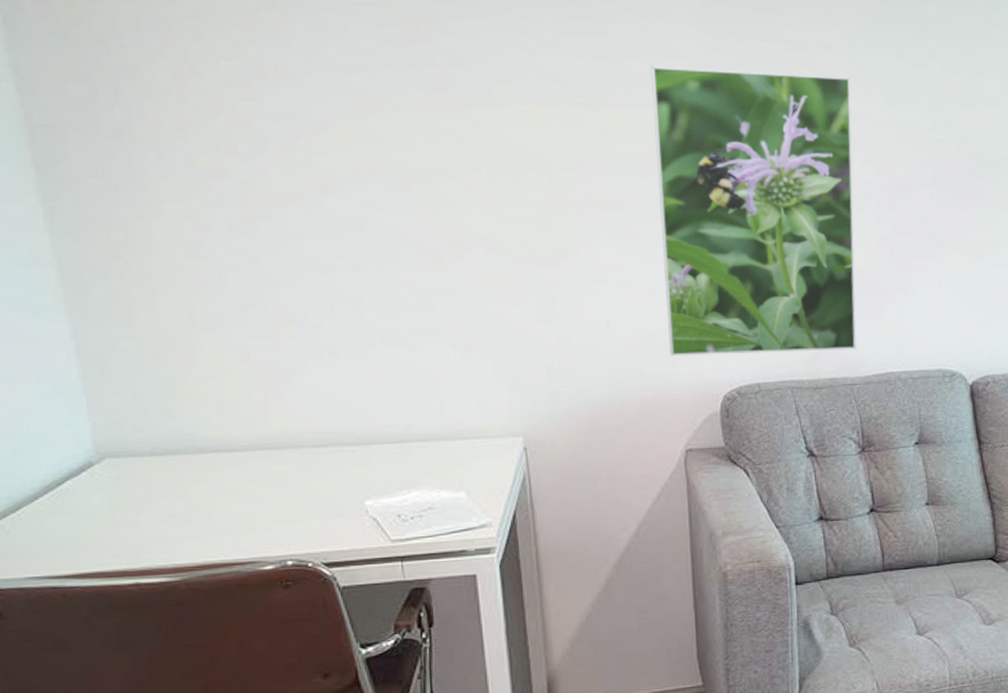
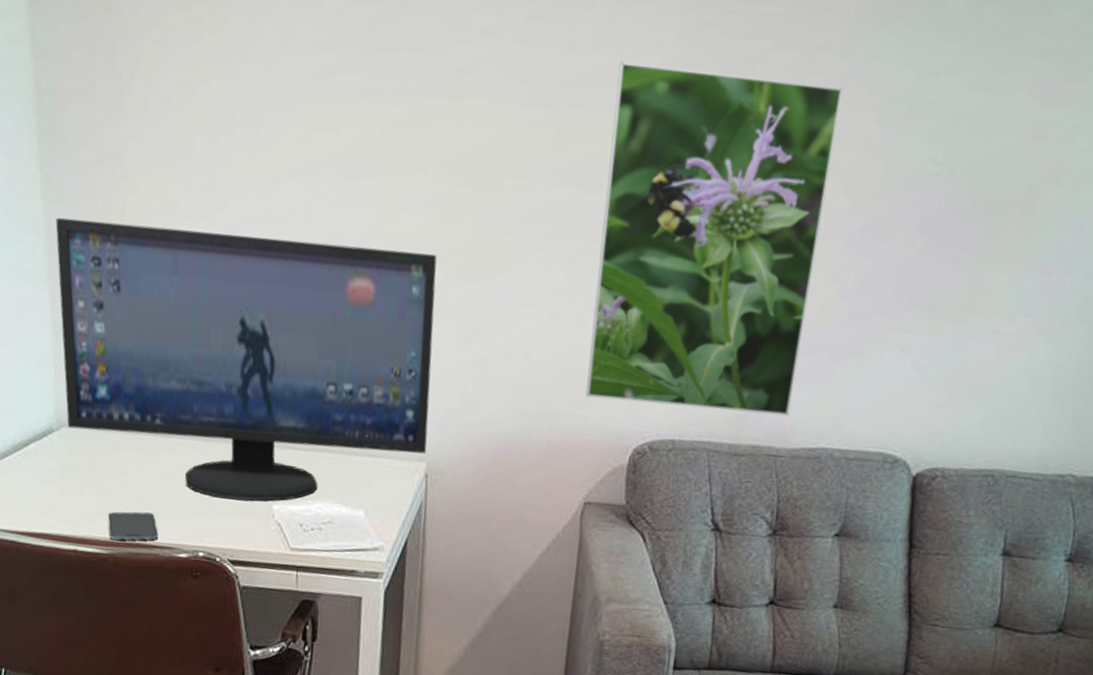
computer monitor: none [68,246,522,504] -> present [55,217,437,502]
smartphone: none [172,531,236,565] -> present [107,511,158,540]

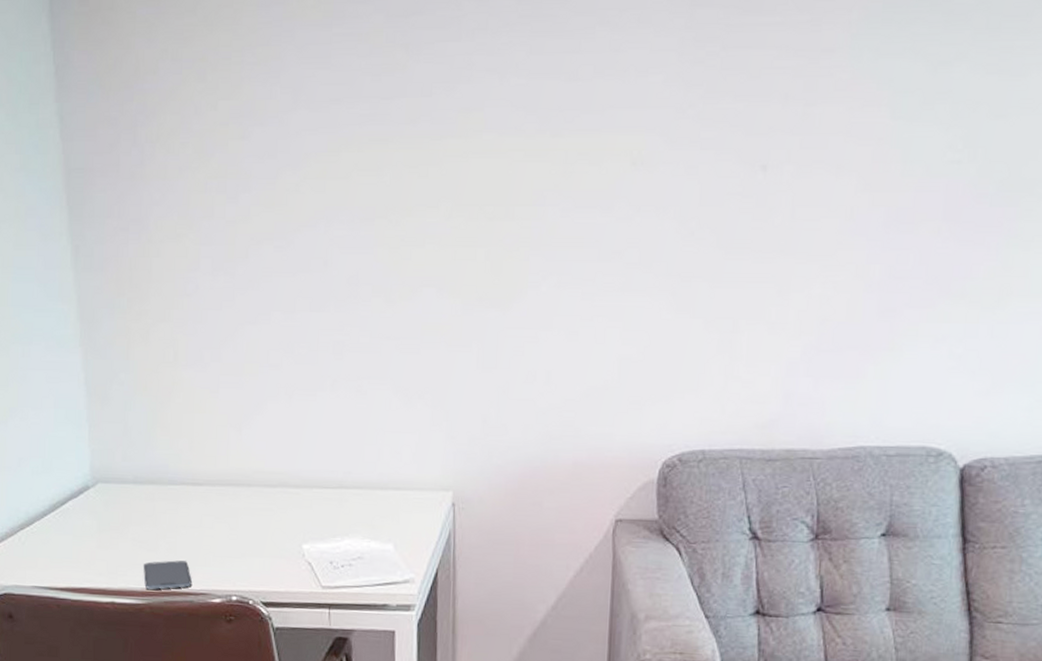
computer monitor: present [55,217,437,502] -> none [86,284,453,543]
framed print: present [585,62,844,417] -> none [610,84,853,417]

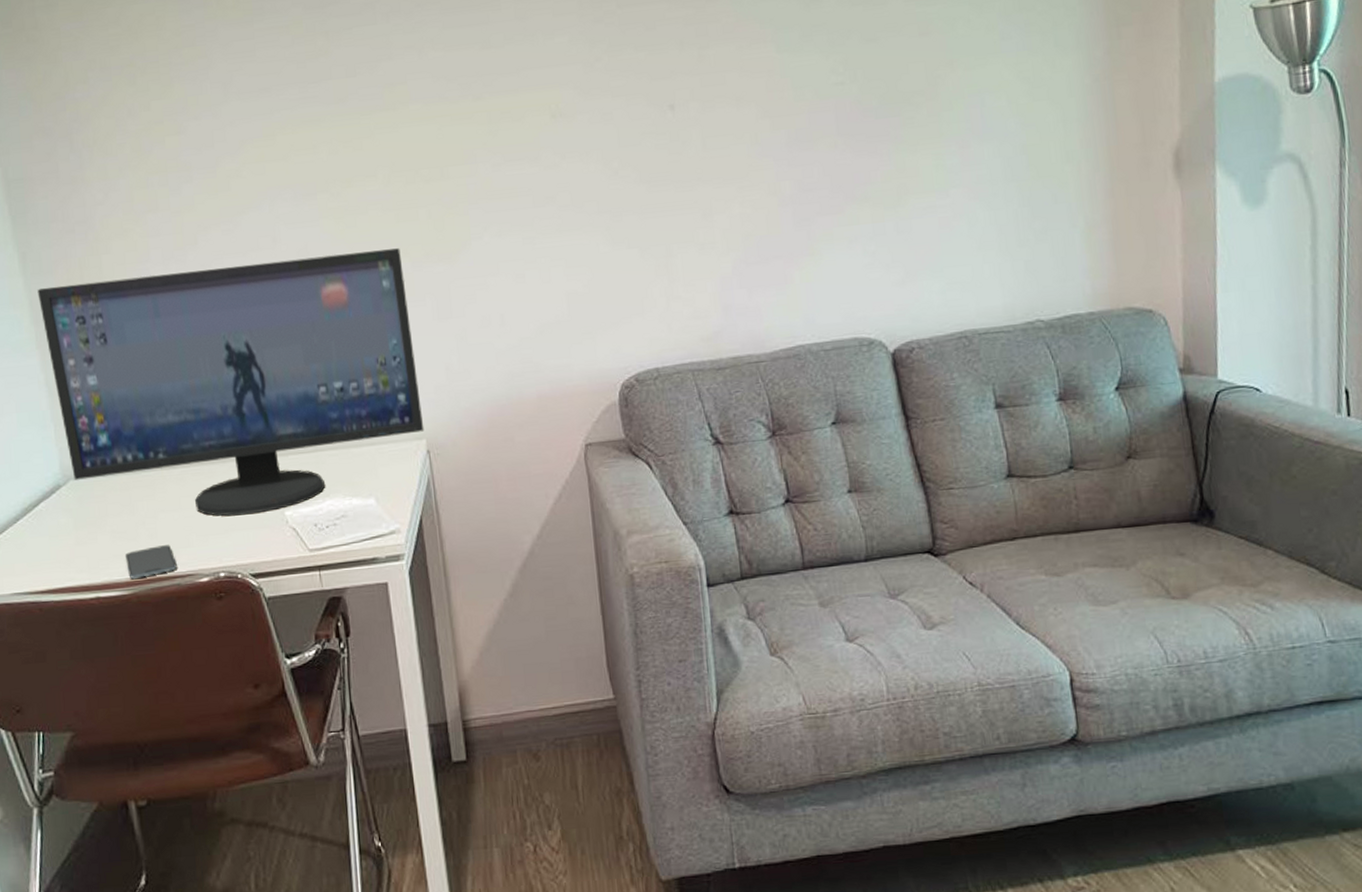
computer monitor: none [86,284,453,543] -> present [37,248,425,516]

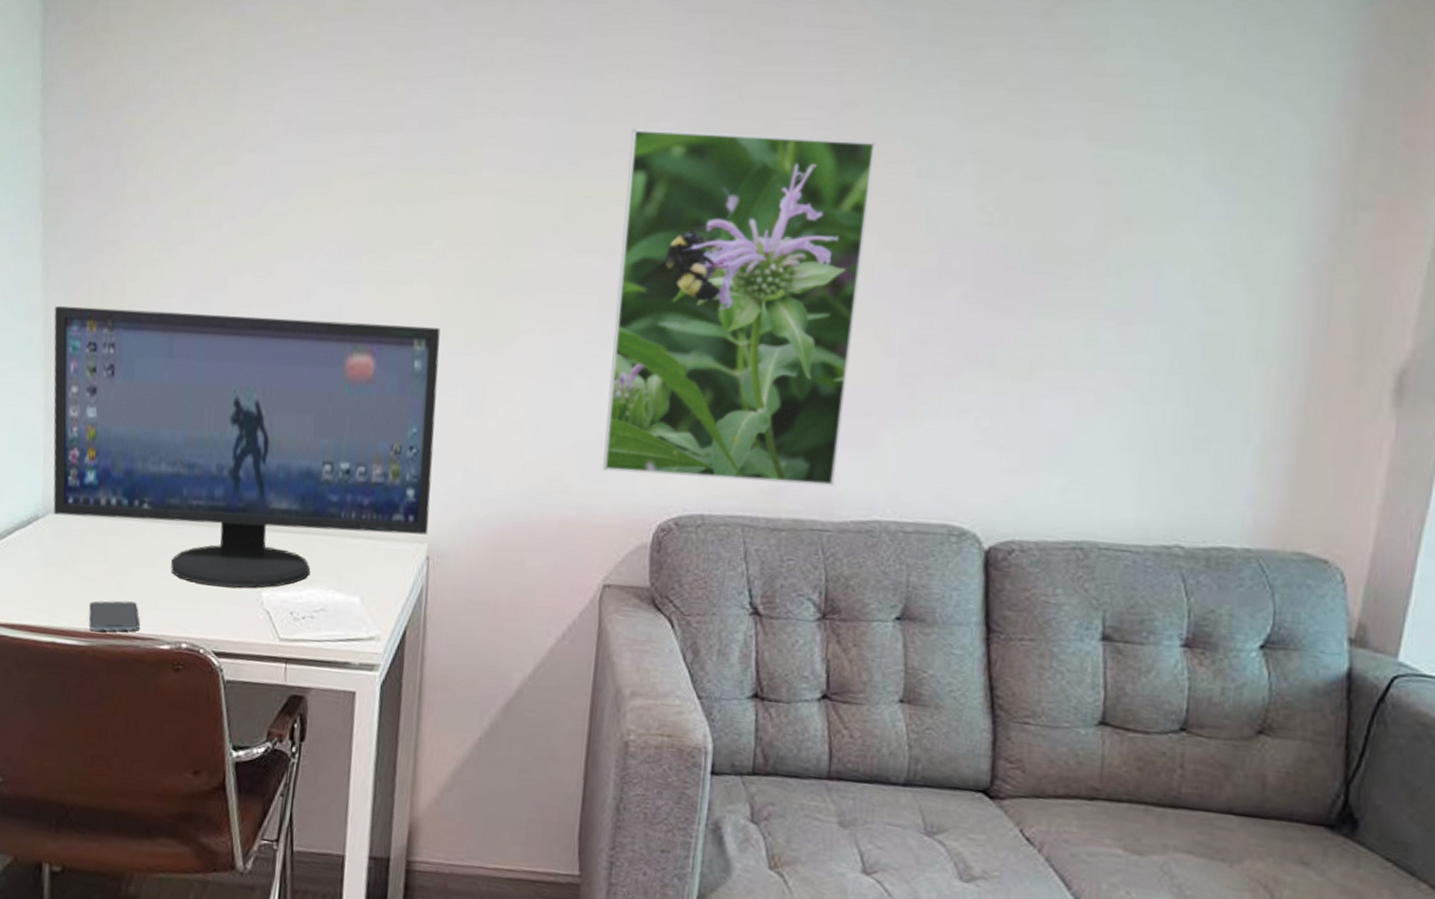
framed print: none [533,28,760,346] -> present [602,129,877,487]

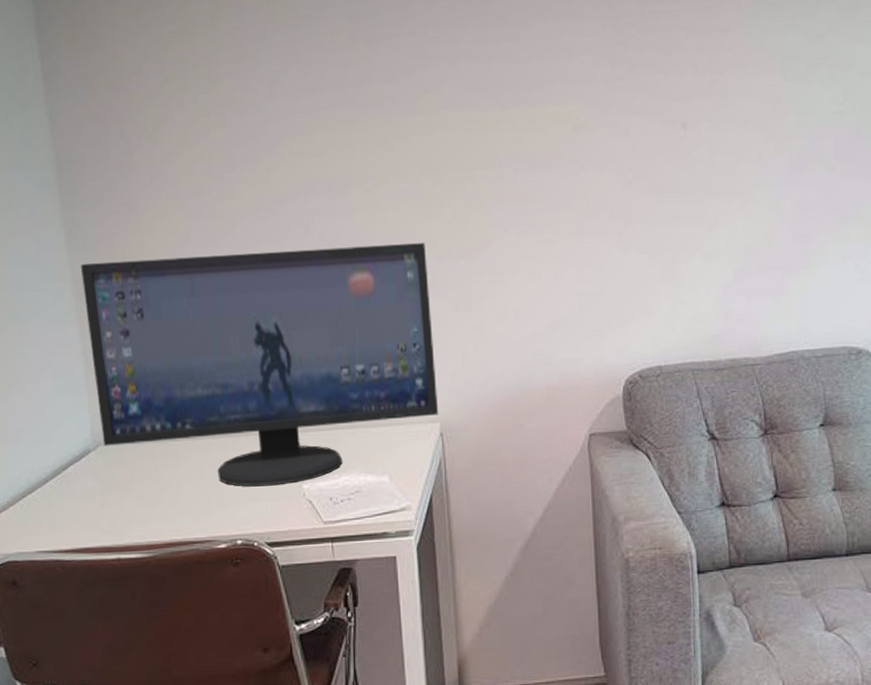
smartphone: present [88,600,140,631] -> none [147,511,197,542]
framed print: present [602,129,877,487] -> none [558,57,758,341]

